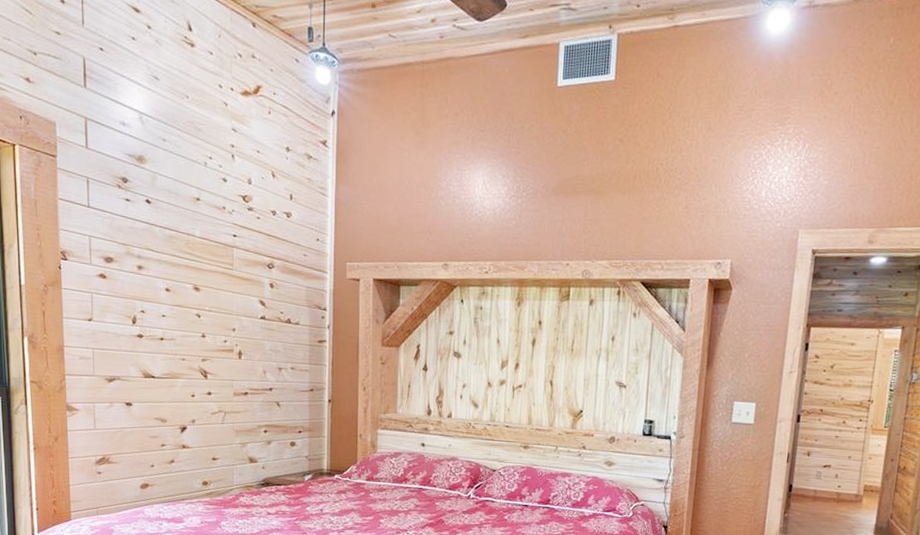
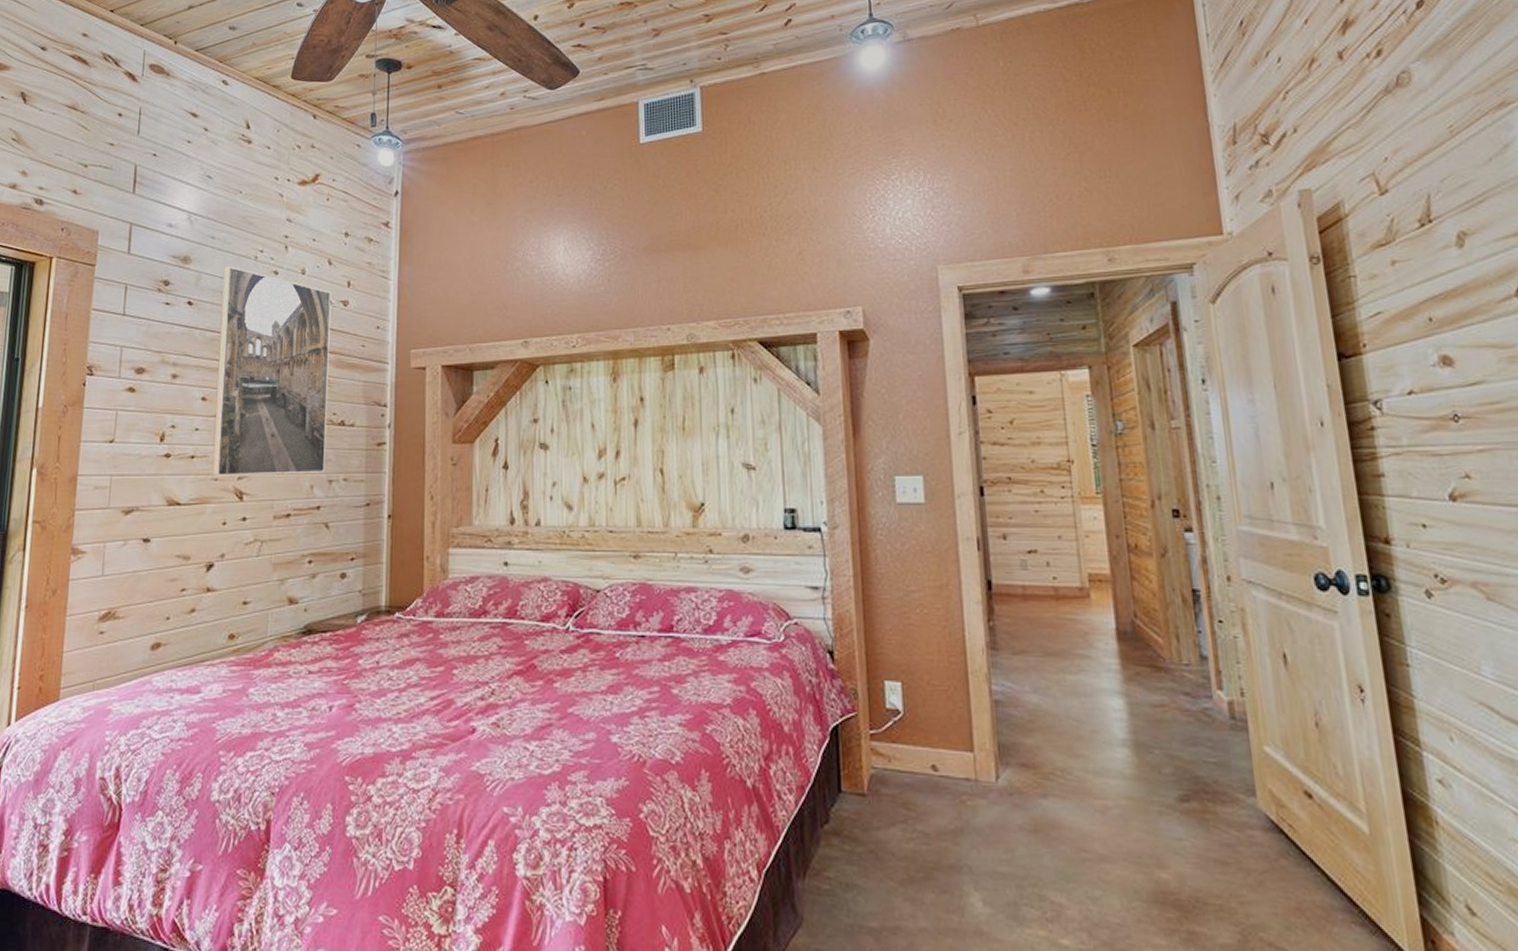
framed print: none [176,169,276,361] -> present [211,266,332,476]

